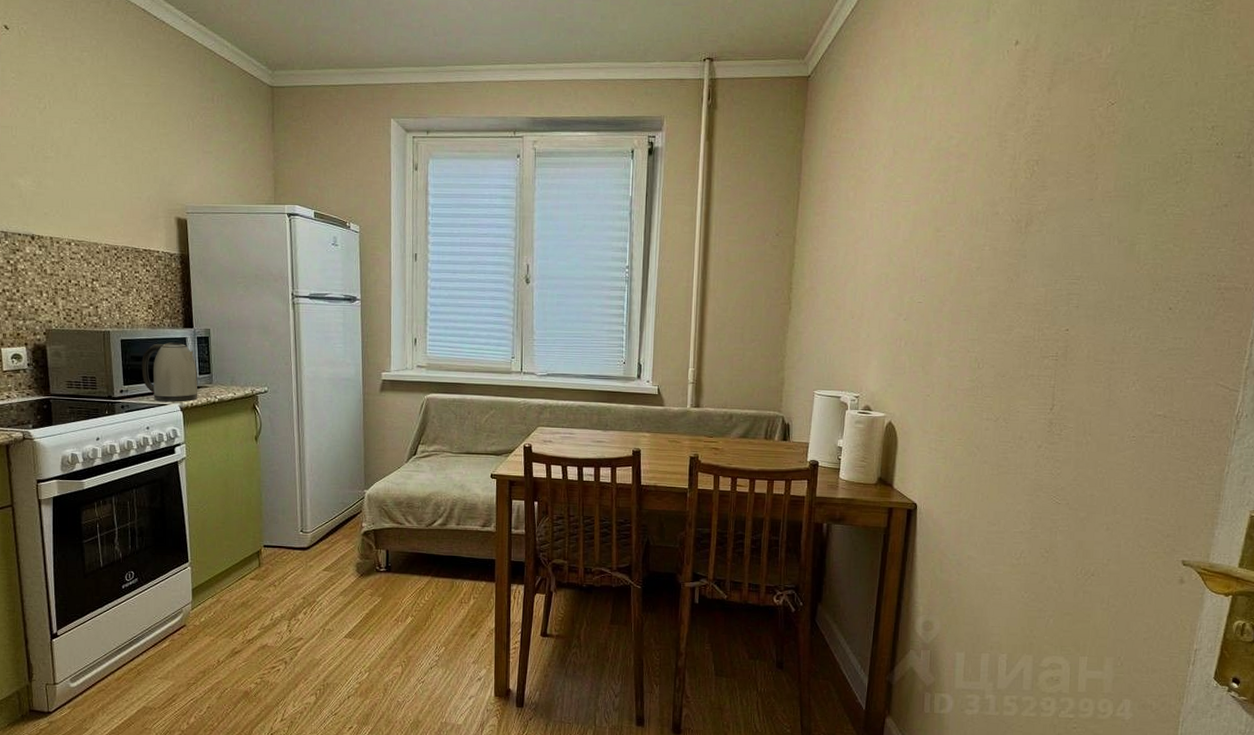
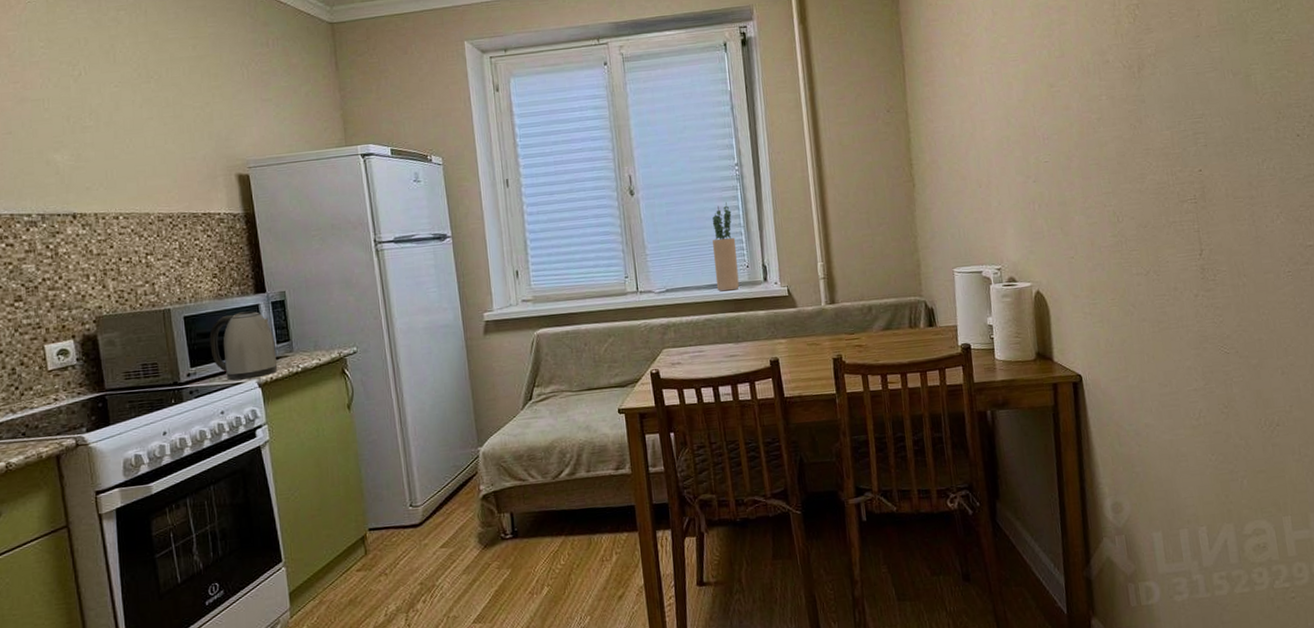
vase: none [593,301,617,383] -> present [712,202,740,292]

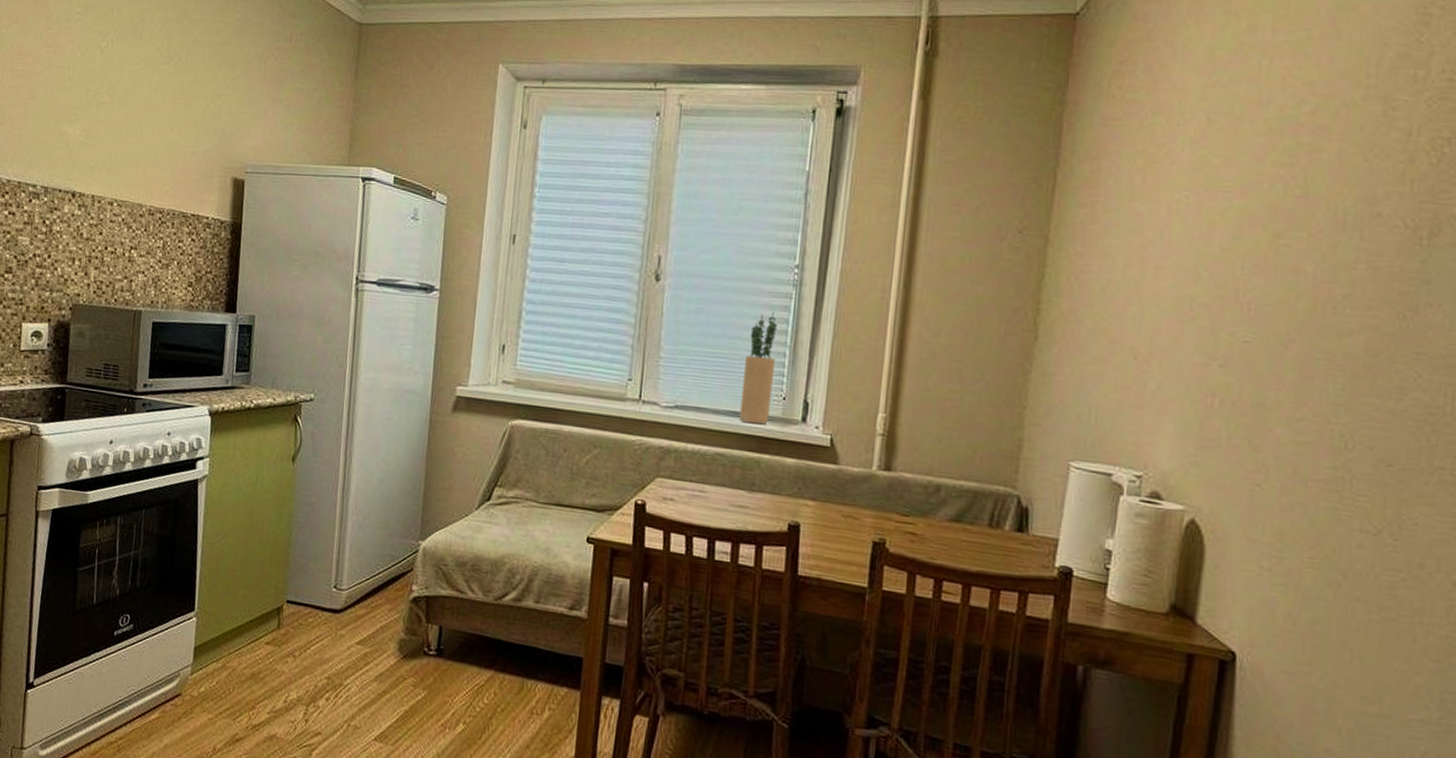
kettle: present [209,311,278,381] -> none [170,329,235,404]

